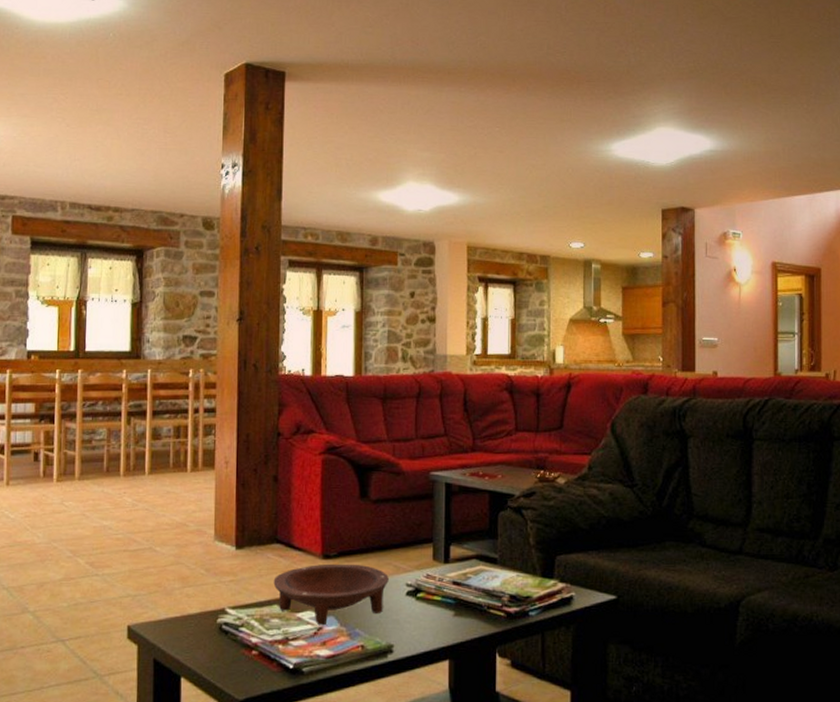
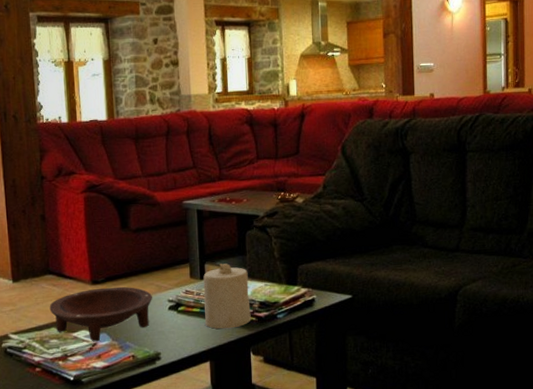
candle: none [447,546,499,623] -> present [203,263,251,329]

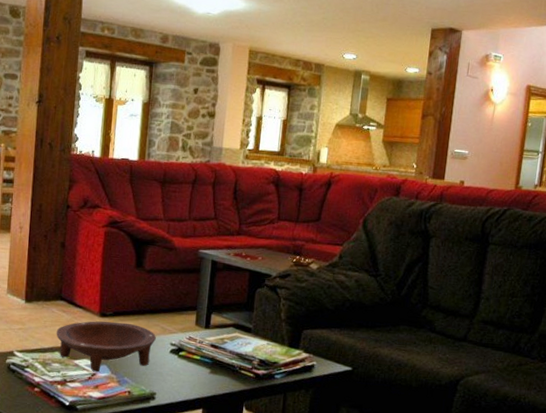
candle: present [203,263,251,329] -> none [203,315,253,381]

